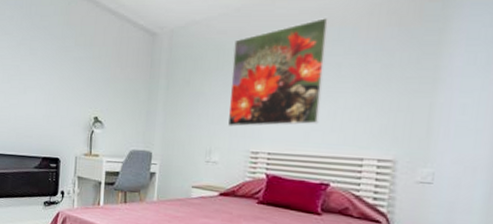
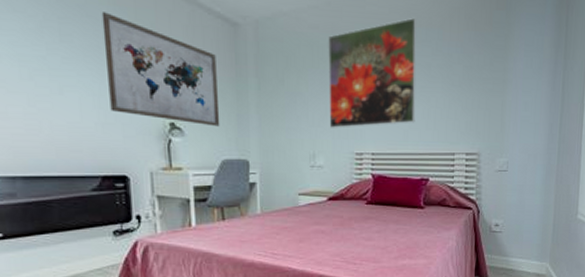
wall art: none [55,31,136,121] -> present [101,12,220,127]

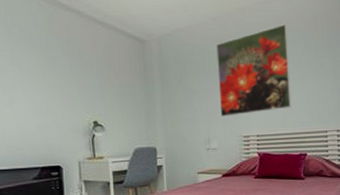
wall art: present [101,12,220,127] -> none [42,41,133,122]

